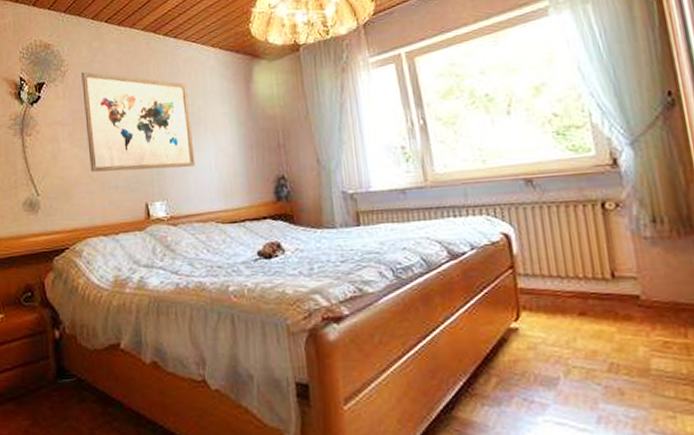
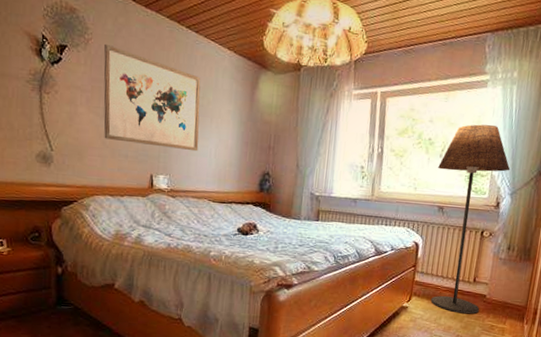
floor lamp: none [508,59,635,329] -> present [430,124,510,314]

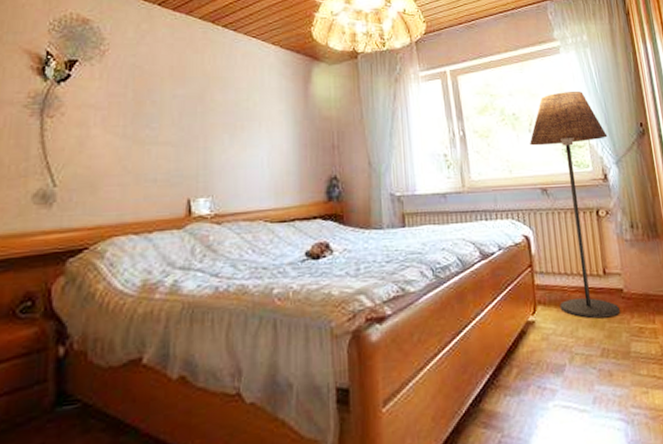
wall art: present [104,43,201,152] -> none [124,53,247,164]

